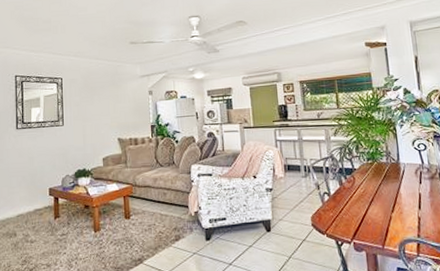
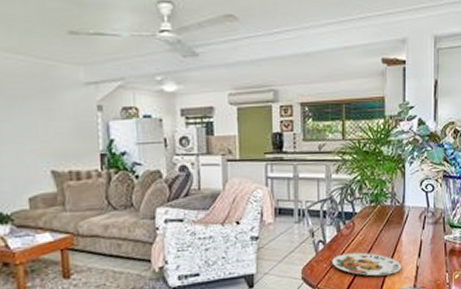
plate: none [337,203,403,225] -> present [332,252,401,276]

